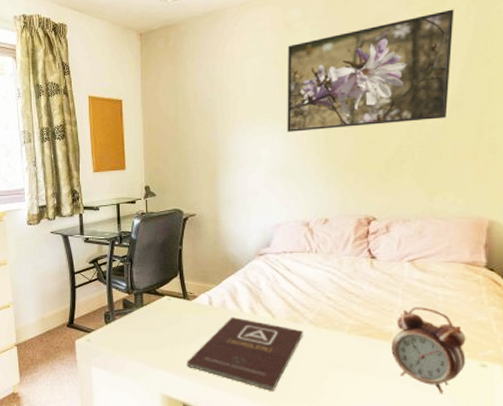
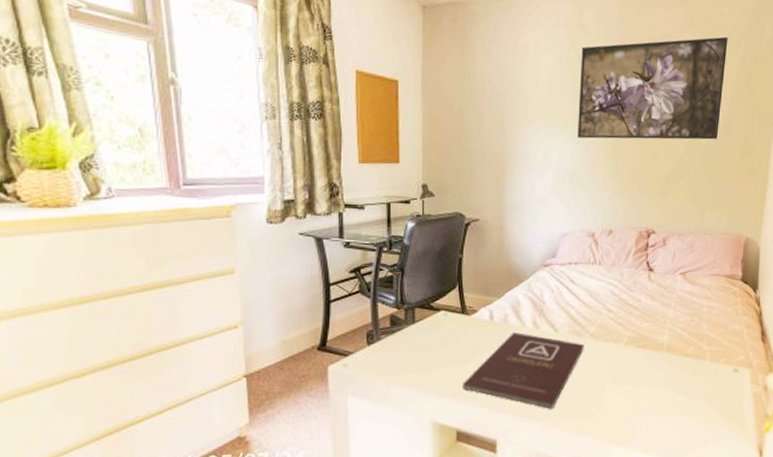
alarm clock: present [391,307,466,393] -> none [662,318,724,398]

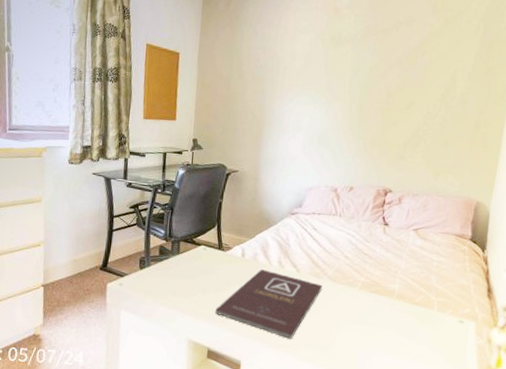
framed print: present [577,36,728,140] -> none [327,22,469,113]

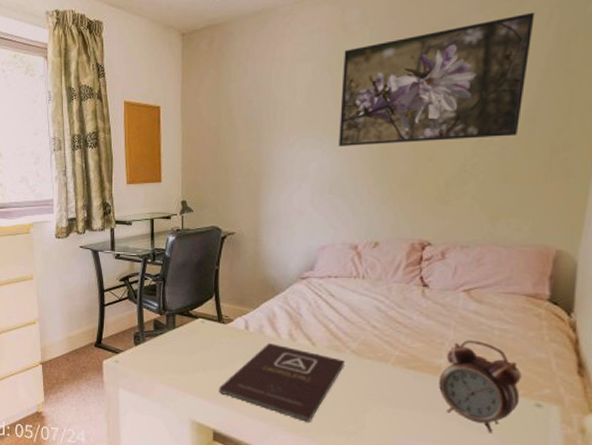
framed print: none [327,22,469,113] -> present [339,12,535,146]
alarm clock: none [392,269,451,344] -> present [439,340,522,433]

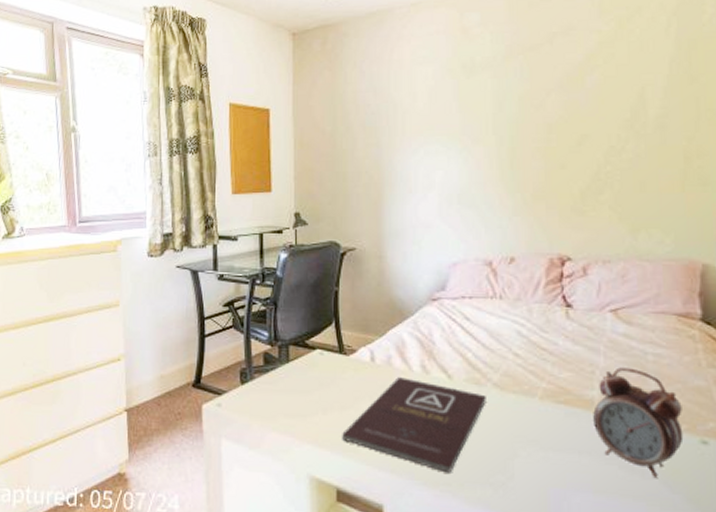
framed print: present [339,12,535,146] -> none [464,20,653,153]

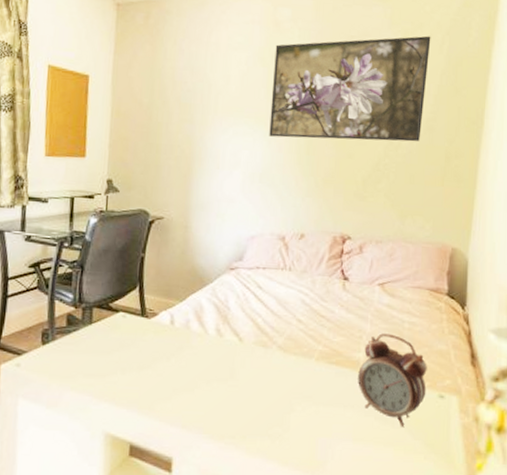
book: present [342,377,486,473] -> none [138,340,271,427]
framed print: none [464,20,653,153] -> present [269,36,431,142]

